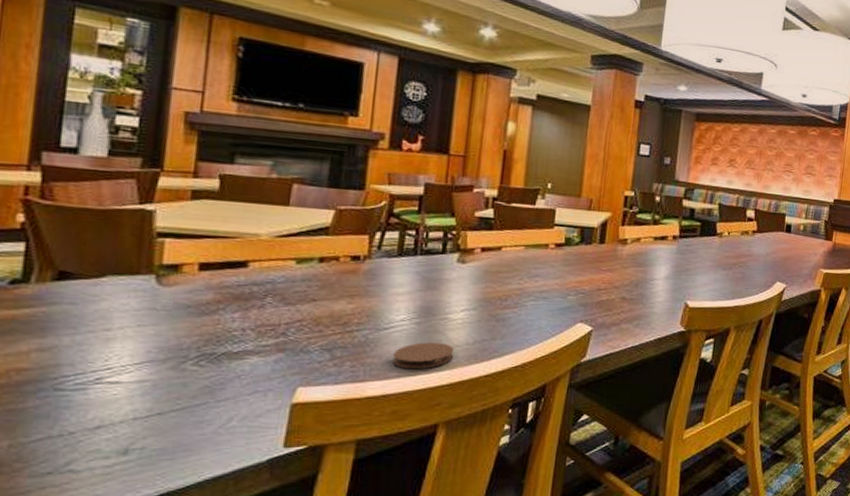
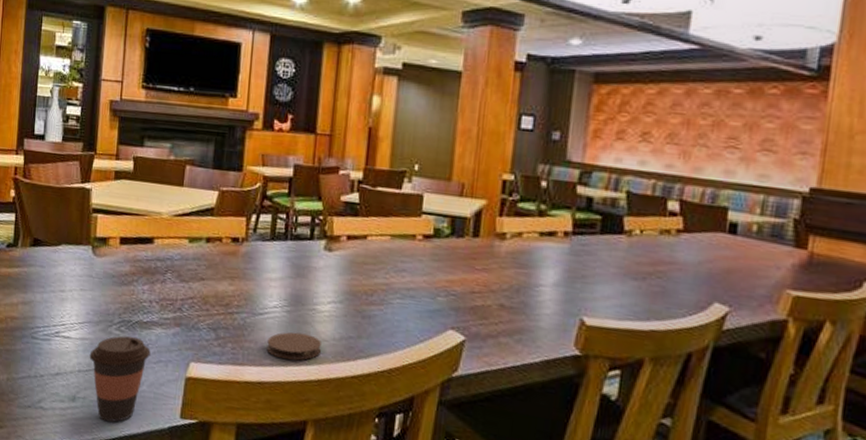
coffee cup: none [150,369,243,469] -> present [89,335,151,422]

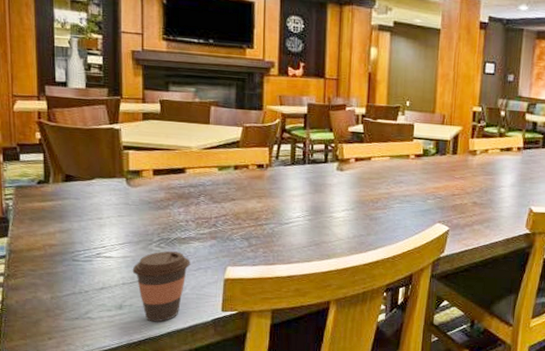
coaster: present [267,332,322,361] -> none [293,235,339,257]

